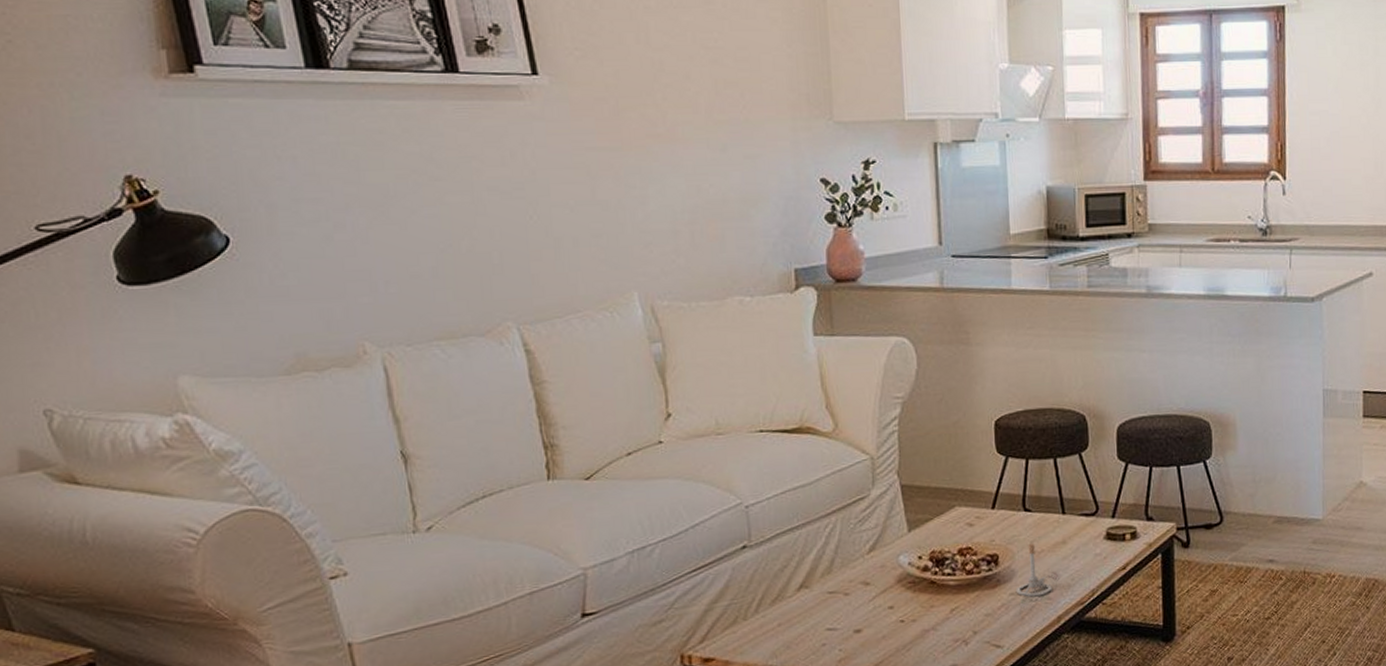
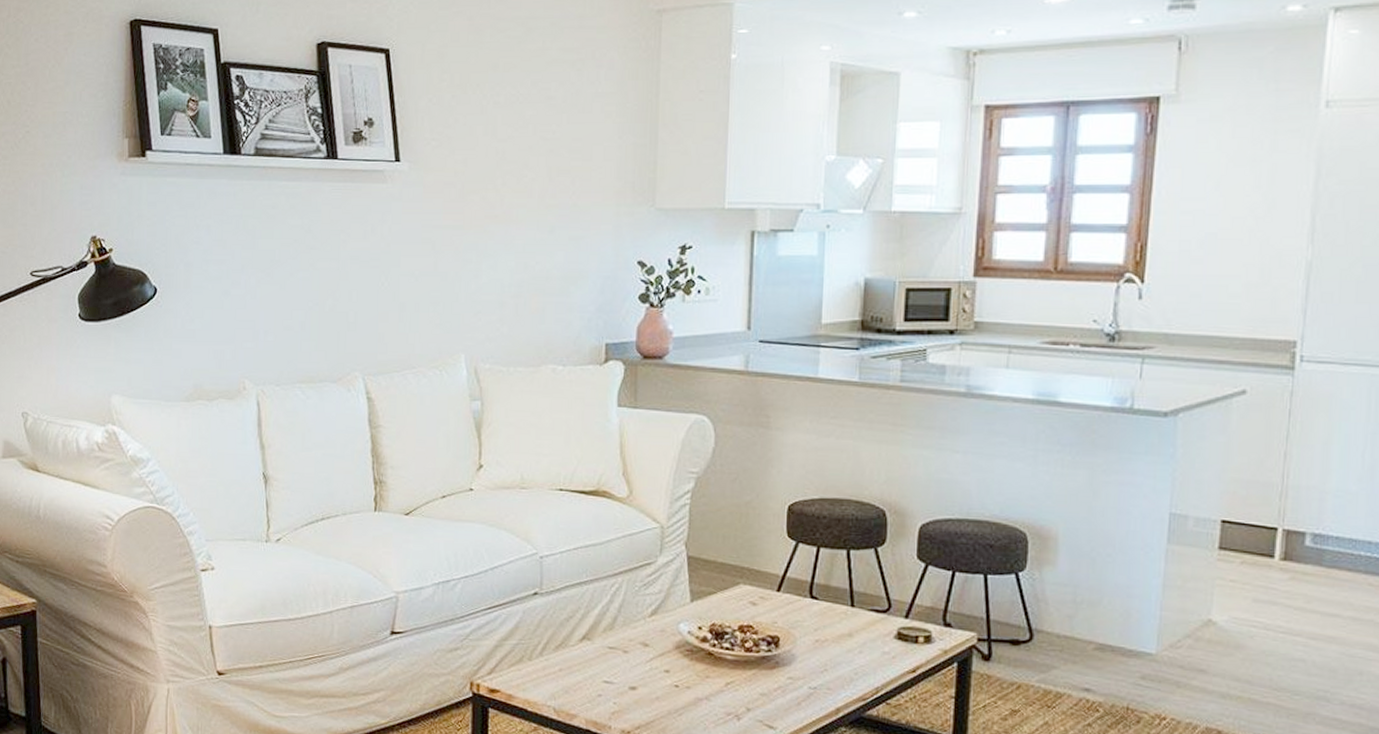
lamp base: present [1015,544,1058,597] -> none [794,631,841,685]

